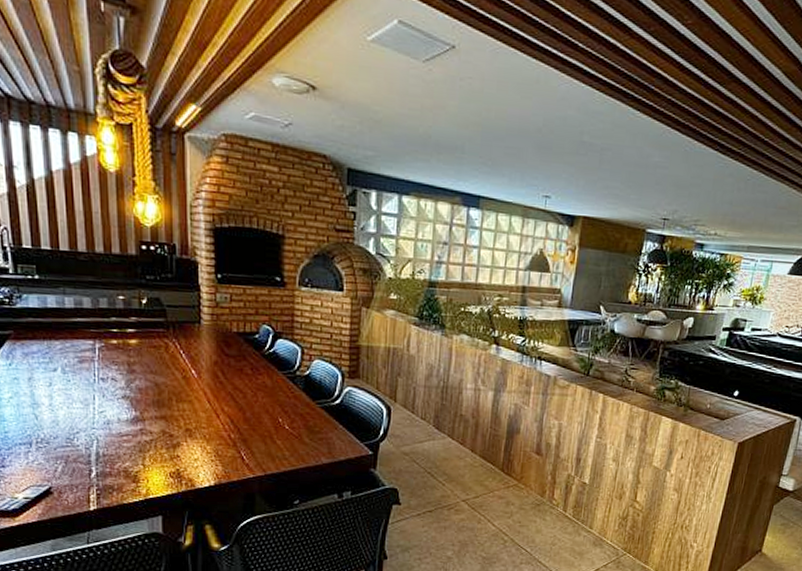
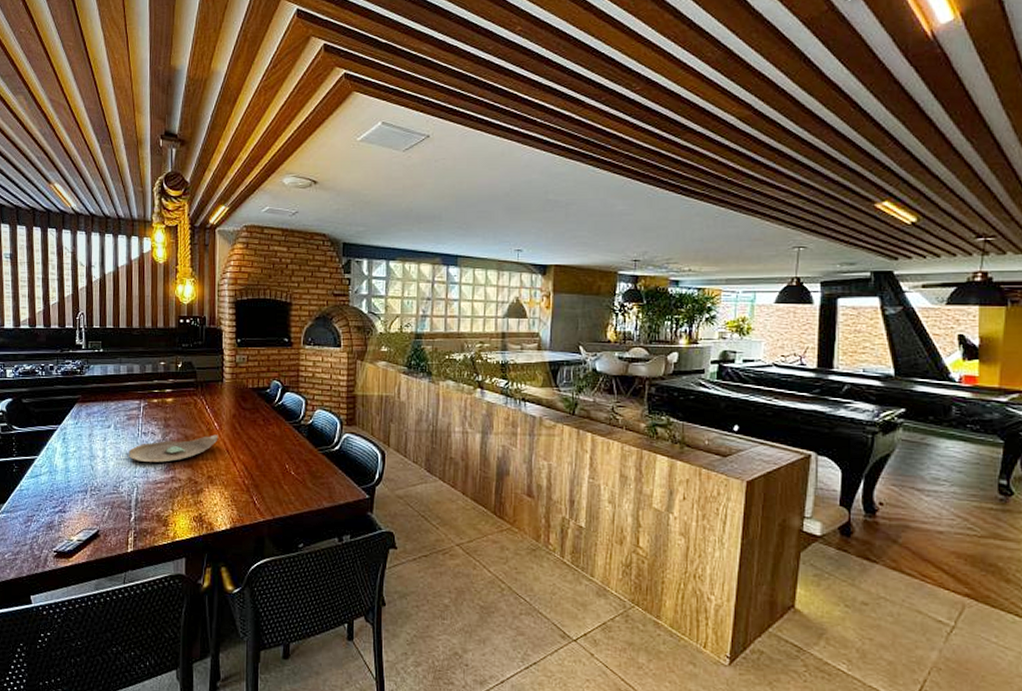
decorative bowl: none [82,383,197,413] -> present [128,435,218,462]

